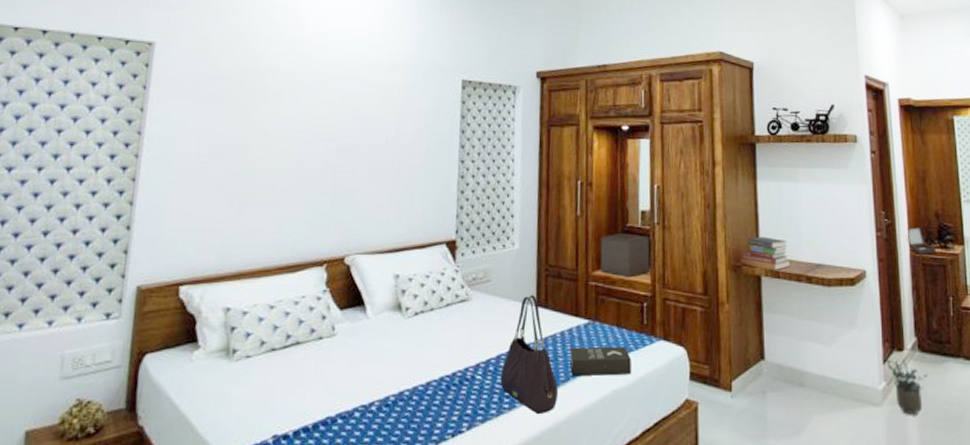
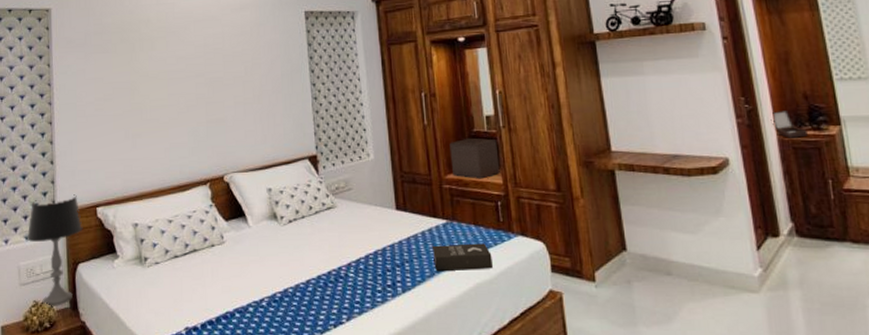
table lamp: none [79,268,158,408] -> present [27,194,83,308]
handbag: present [500,295,558,415] -> none [370,200,425,307]
books: present [740,236,790,271] -> none [590,131,644,165]
potted plant: present [884,351,928,415] -> none [757,238,811,301]

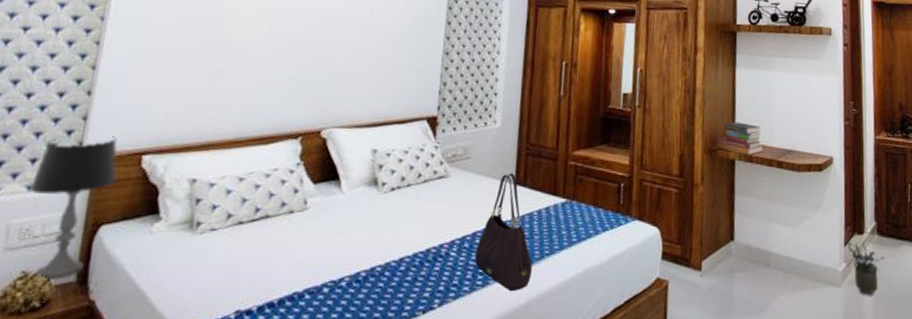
handbag: none [370,200,425,307] -> present [474,173,532,292]
book: present [431,243,493,272] -> none [545,225,606,255]
decorative box: present [449,138,500,179] -> none [580,114,630,159]
books: none [590,131,644,165] -> present [716,121,763,156]
potted plant: none [757,238,811,301] -> present [846,234,885,295]
jewelry box: present [770,111,808,138] -> none [871,117,898,144]

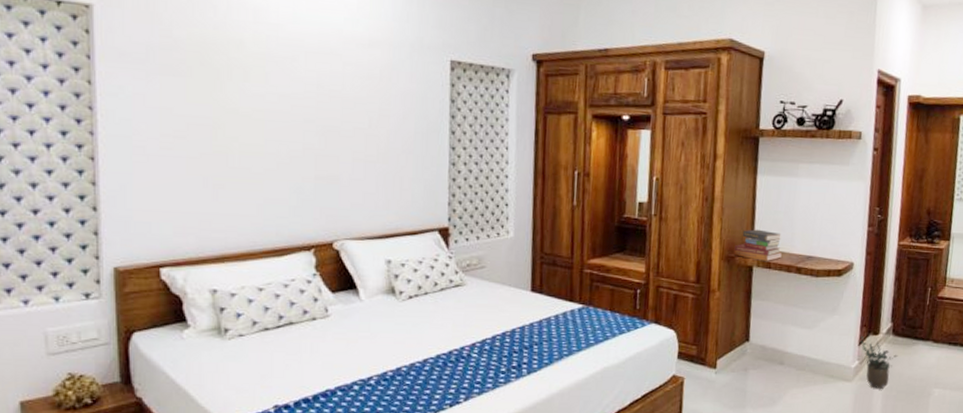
table lamp: present [29,136,118,281] -> none [57,250,140,381]
handbag: present [474,173,532,292] -> none [495,281,552,388]

